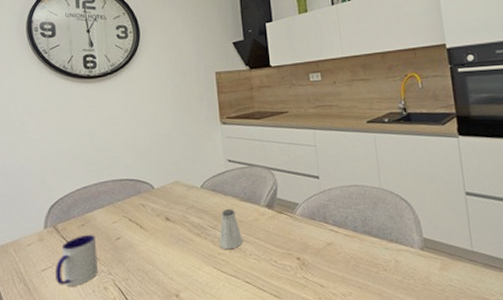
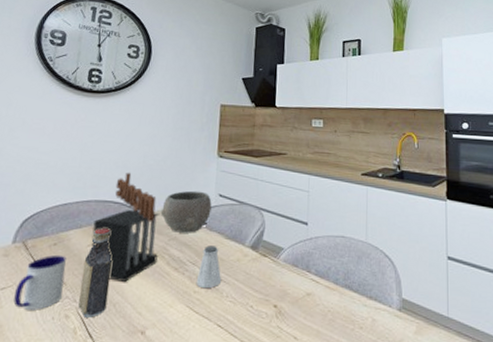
bottle: none [112,205,140,288] -> present [78,228,113,318]
knife block: none [114,149,179,252] -> present [91,172,160,282]
bowl: none [174,159,223,201] -> present [160,190,212,233]

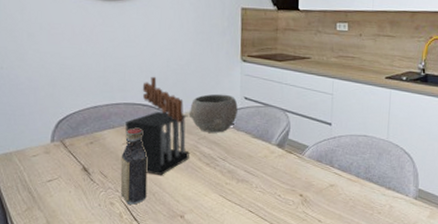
mug: present [13,255,66,310] -> none [61,152,106,199]
saltshaker: present [196,245,222,289] -> none [227,144,251,181]

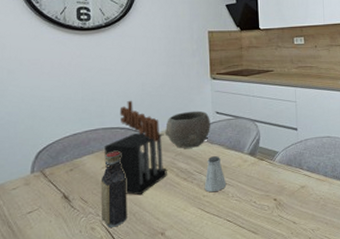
saltshaker: none [227,144,251,181] -> present [204,156,227,193]

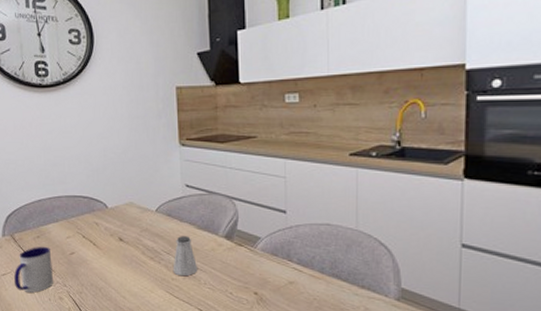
mug: none [42,178,86,228] -> present [14,246,54,293]
bottle: present [101,151,127,228] -> none [66,221,93,300]
knife block: present [104,100,167,195] -> none [68,166,133,270]
bowl: present [164,110,210,148] -> none [128,182,179,224]

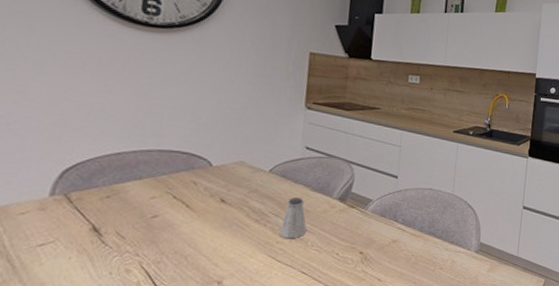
mug: present [14,246,54,293] -> none [57,208,124,266]

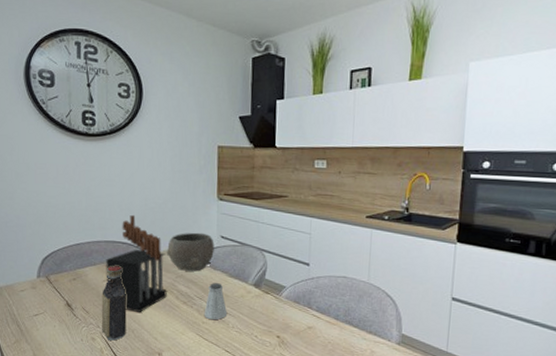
bottle: none [142,180,182,271] -> present [101,266,127,341]
knife block: none [155,120,238,234] -> present [106,214,167,312]
bowl: none [238,142,298,186] -> present [166,232,214,272]

